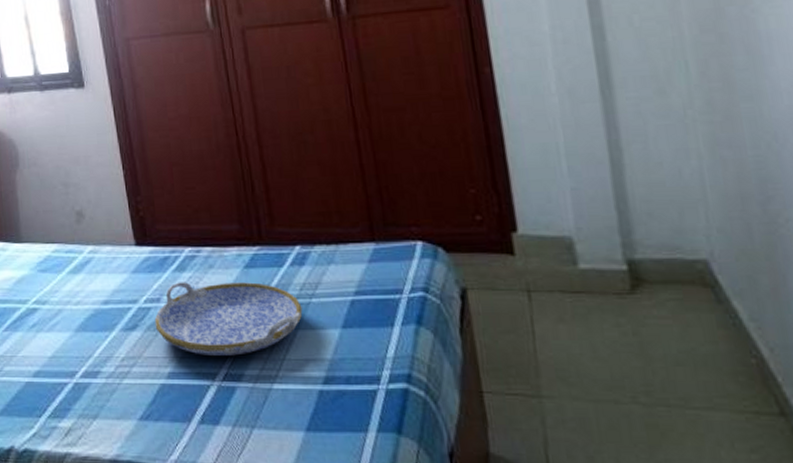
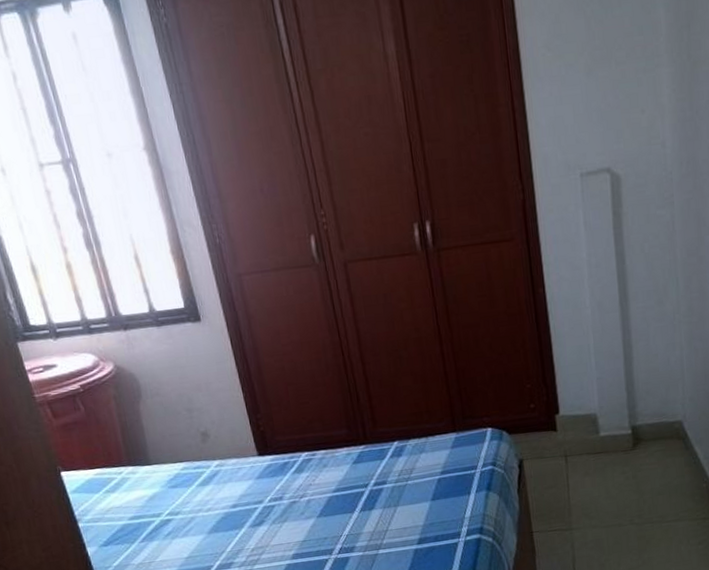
serving tray: present [154,282,303,356] -> none [278,474,401,537]

